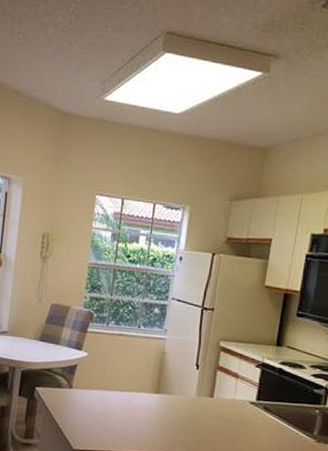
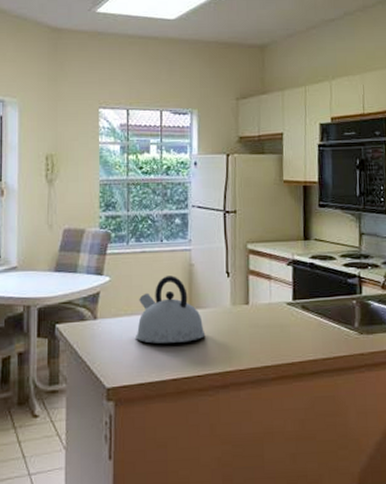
kettle: none [105,359,169,422] -> present [136,276,206,344]

